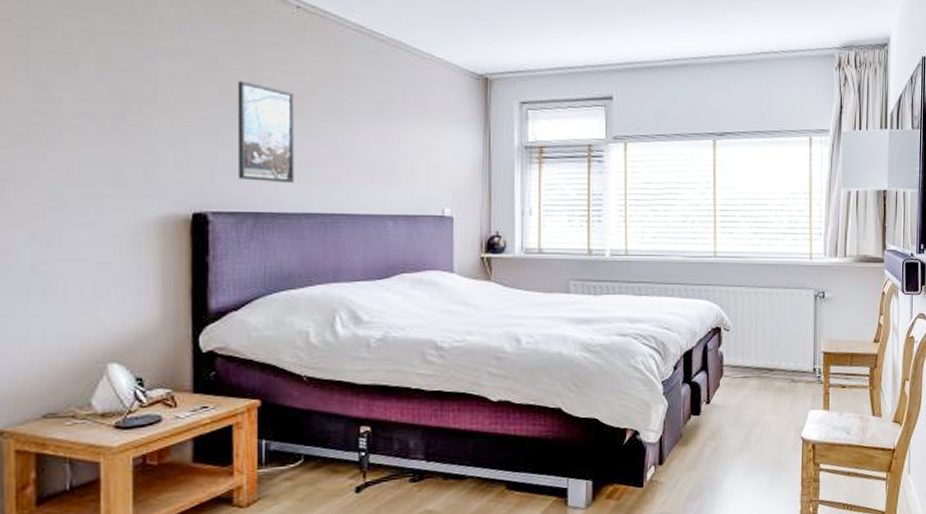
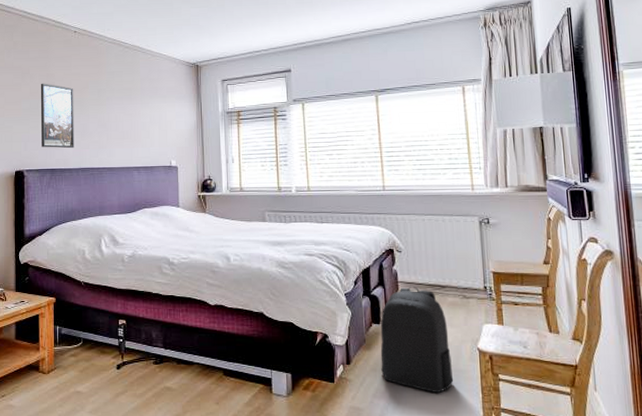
backpack: none [697,370,774,490] -> present [380,286,454,394]

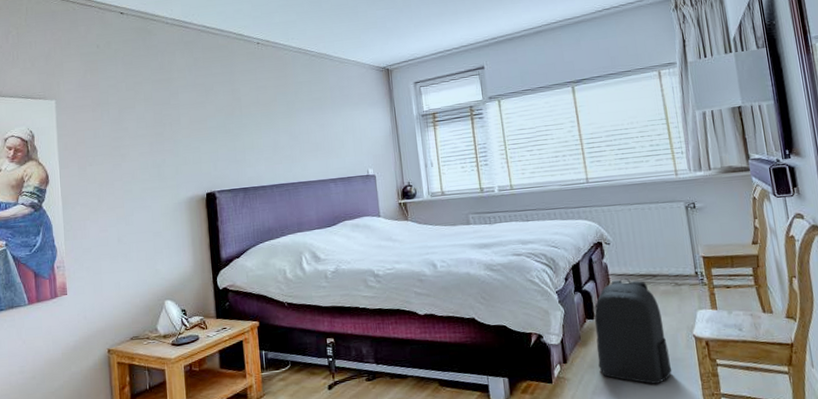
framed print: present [40,83,74,149] -> none [226,99,267,166]

